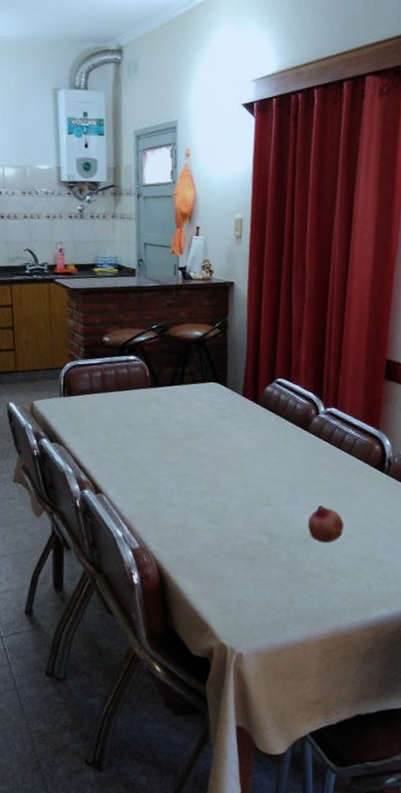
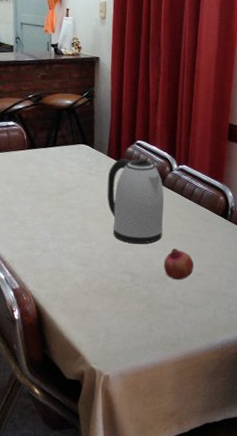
kettle: none [241,398,309,500] -> present [107,158,164,244]

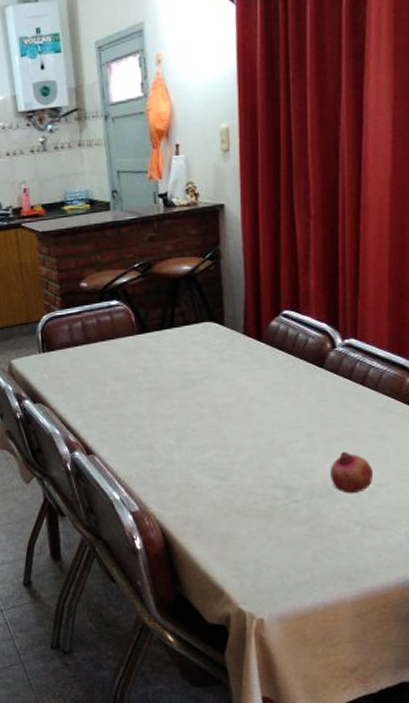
kettle: present [107,158,164,244] -> none [245,335,327,448]

